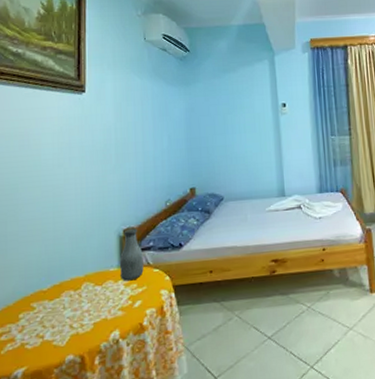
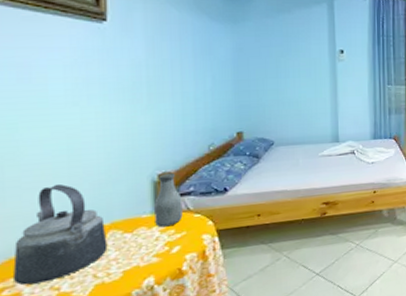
kettle: none [10,237,82,332] -> present [13,183,108,286]

